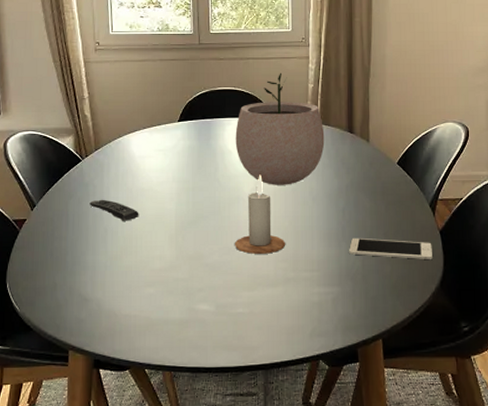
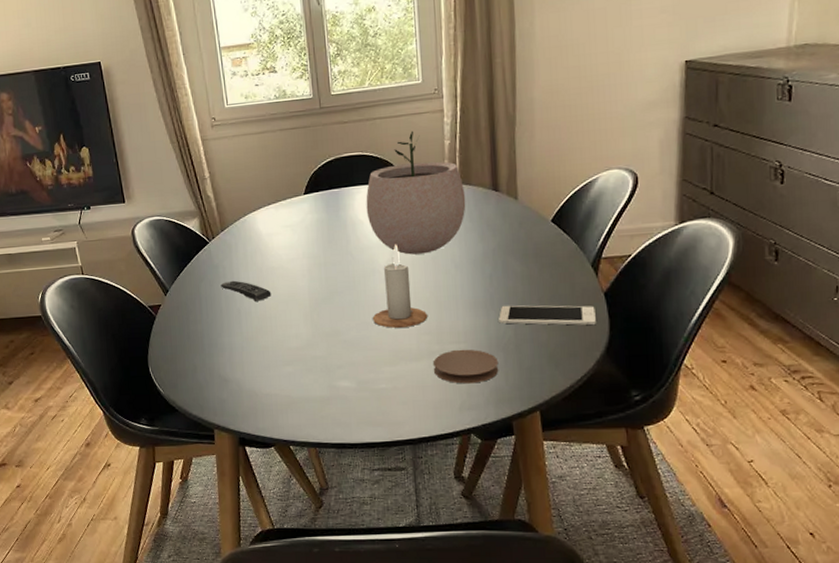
coaster: none [289,277,347,311] -> present [434,349,499,384]

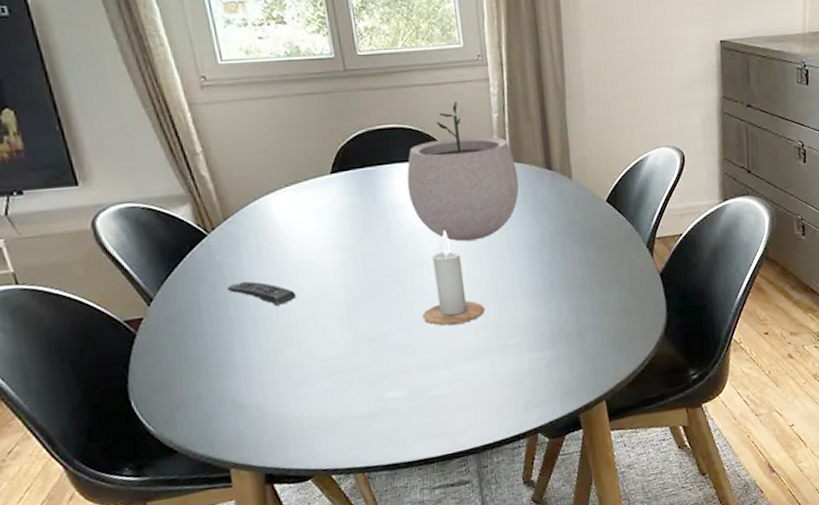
coaster: present [434,349,499,384] -> none [494,342,563,381]
cell phone: present [499,305,596,326] -> none [559,287,654,312]

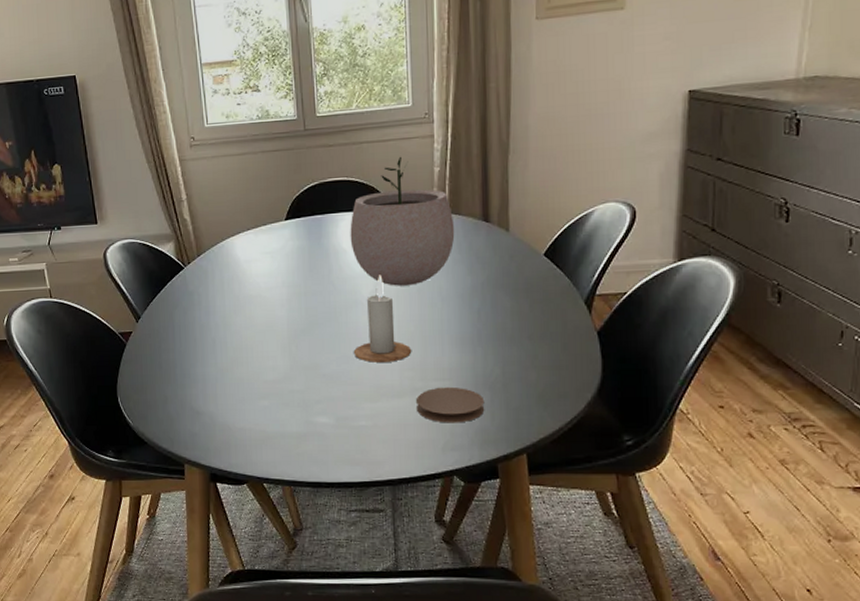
remote control: present [227,281,297,306] -> none [195,308,248,331]
coaster: none [494,342,563,381] -> present [417,386,485,423]

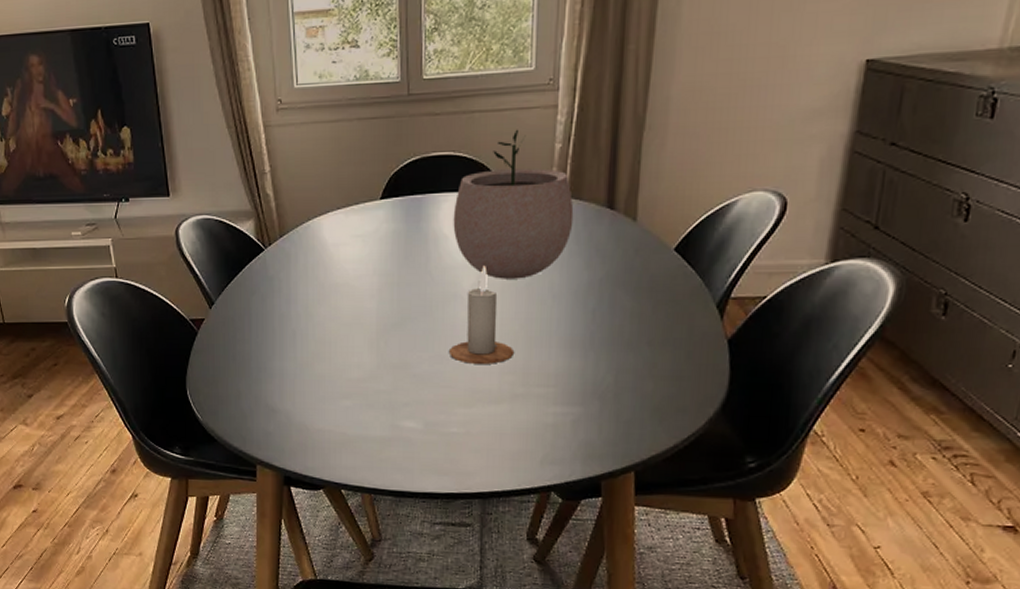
coaster: present [417,386,485,423] -> none [515,394,592,435]

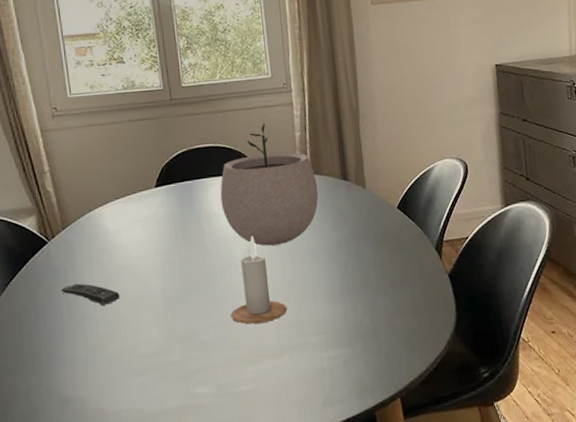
remote control: none [275,296,333,322] -> present [61,283,120,305]

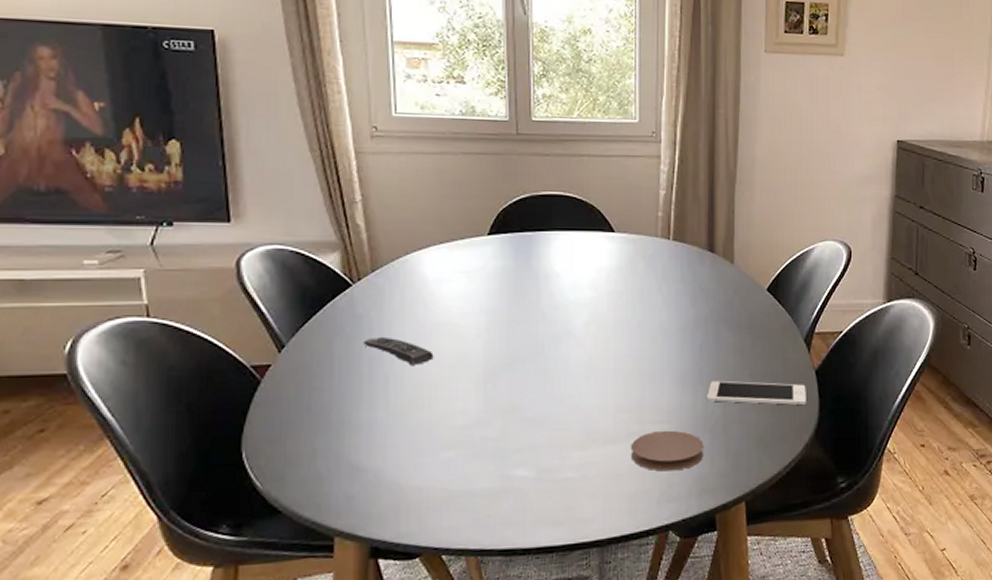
plant pot: present [220,123,319,246] -> none [564,174,679,317]
candle: present [230,236,288,324] -> none [562,303,629,404]
coaster: none [295,340,359,378] -> present [632,430,704,472]
cell phone: none [355,287,444,312] -> present [707,380,806,406]

